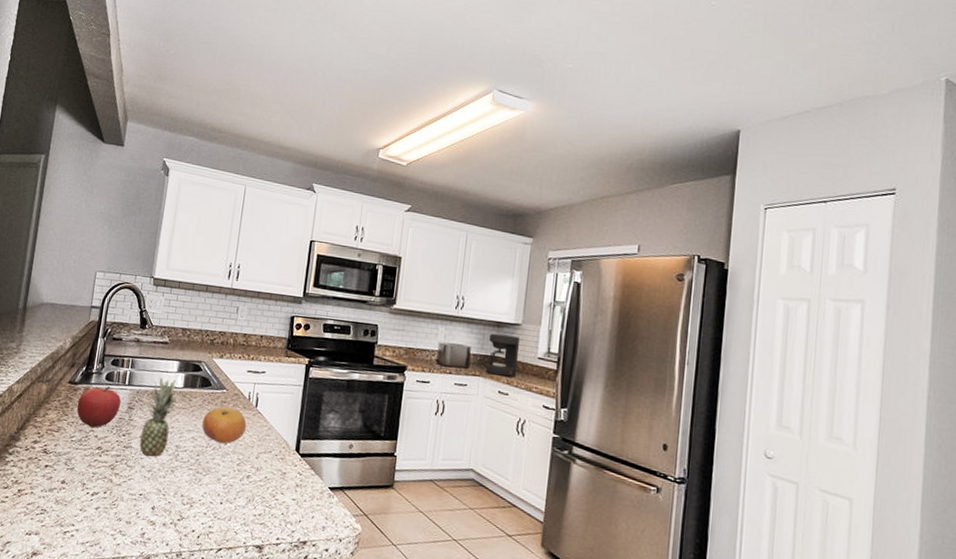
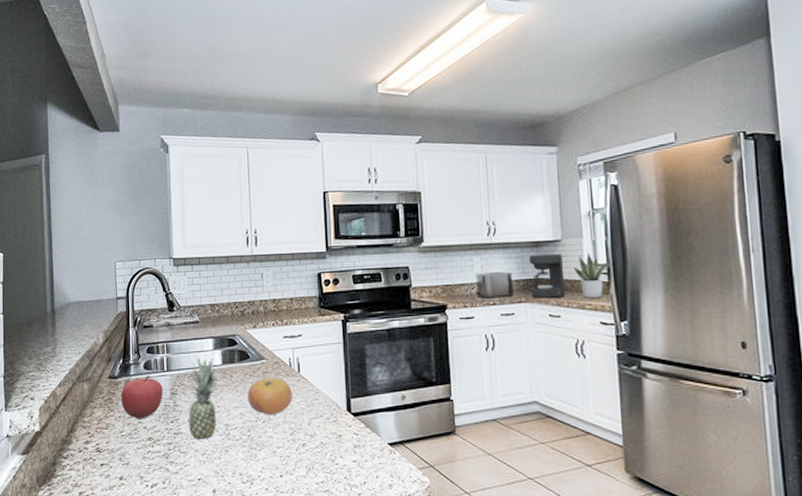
potted plant: none [527,339,558,384] -> present [573,252,607,299]

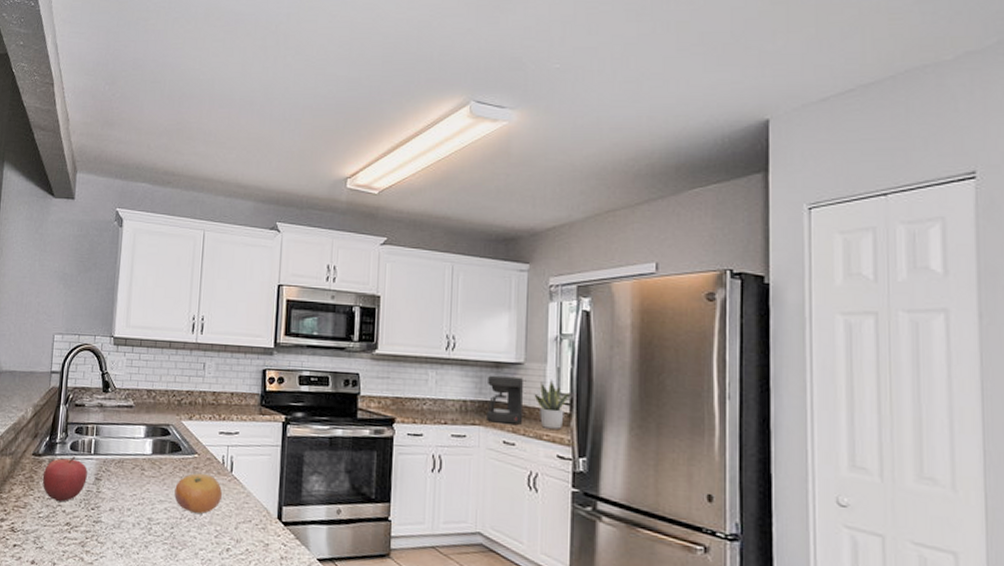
fruit: present [188,357,219,439] -> none [109,444,148,531]
toaster: present [475,271,514,299] -> none [427,387,469,418]

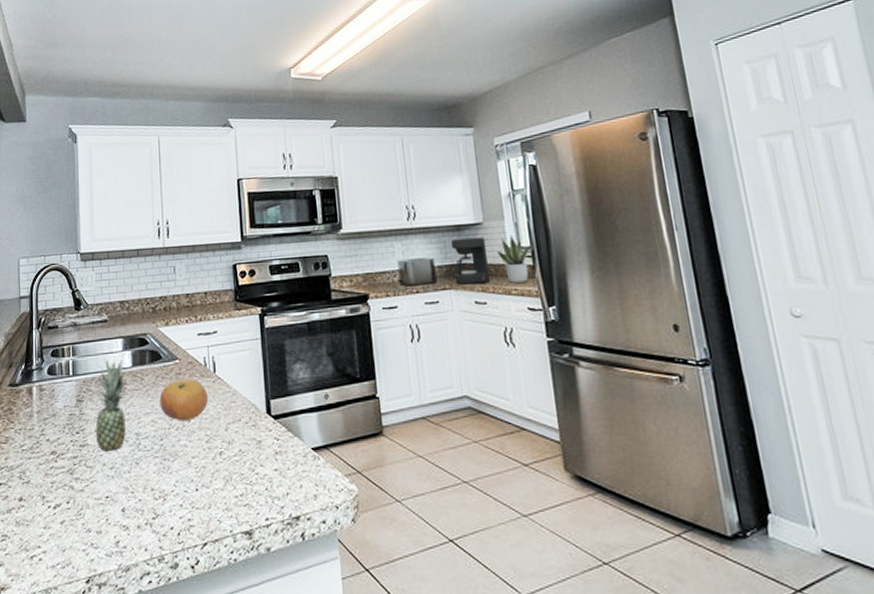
fruit: present [42,456,87,502] -> none [22,381,68,431]
fruit: none [109,444,148,531] -> present [95,359,129,451]
toaster: none [427,387,469,418] -> present [397,257,438,287]

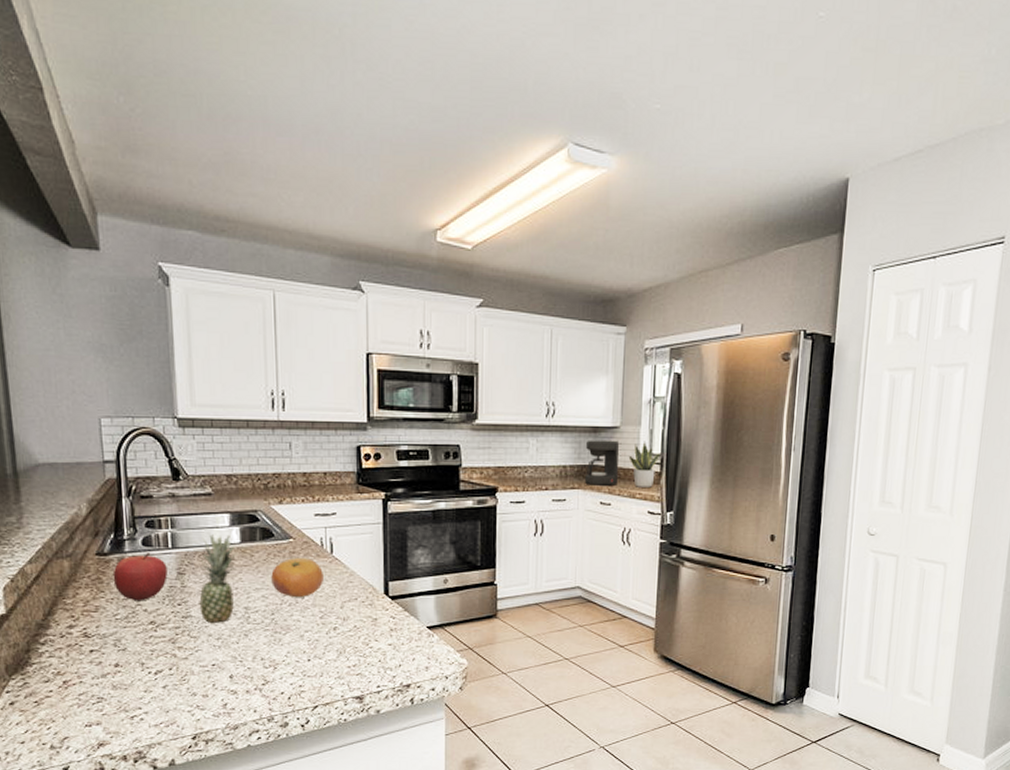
fruit: none [22,381,68,431] -> present [113,553,168,601]
toaster: present [397,257,438,287] -> none [528,455,568,483]

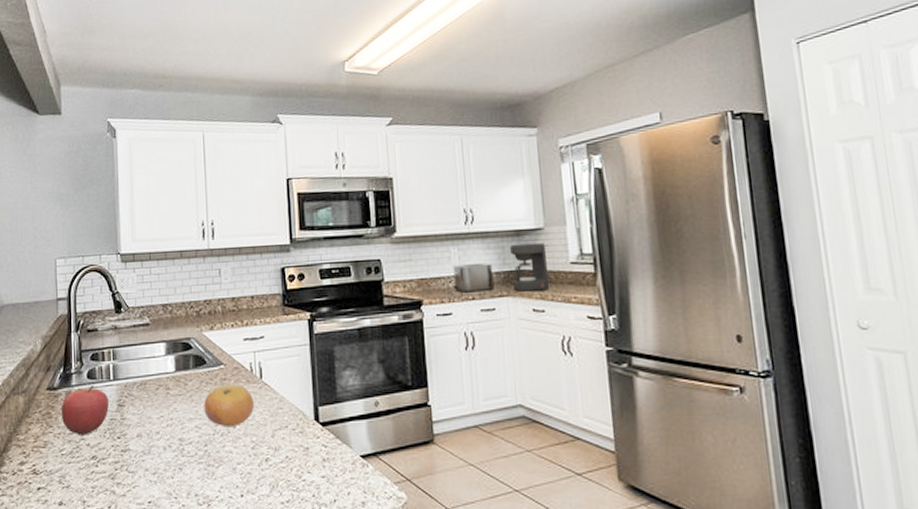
fruit: present [199,534,237,623] -> none [137,364,172,457]
toaster: none [528,455,568,483] -> present [453,262,495,293]
potted plant: present [628,441,661,489] -> none [557,240,592,292]

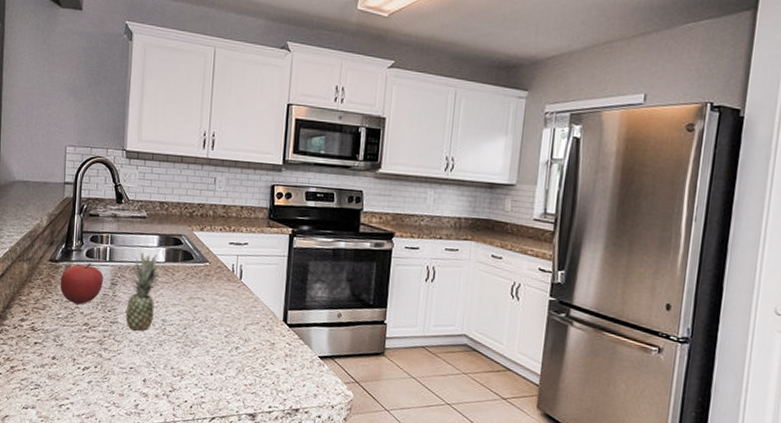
fruit: none [137,364,172,457] -> present [125,252,161,331]
fruit: present [204,383,255,426] -> none [187,279,233,316]
toaster: present [453,262,495,293] -> none [424,205,463,233]
coffee maker: present [510,242,549,292] -> none [478,195,514,241]

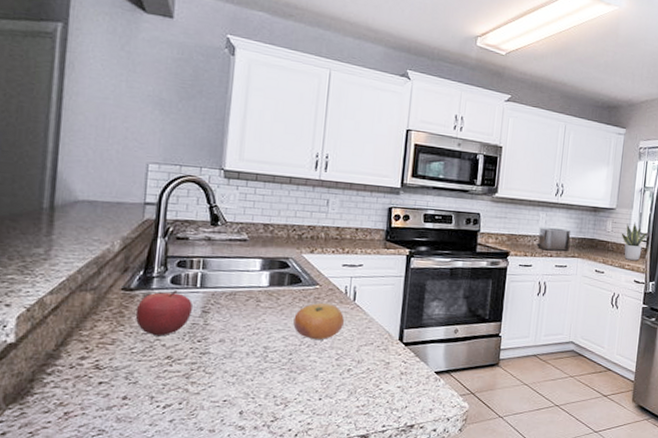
fruit: present [125,252,161,331] -> none [219,277,264,360]
fruit: none [187,279,233,316] -> present [293,302,345,339]
toaster: none [424,205,463,233] -> present [536,227,571,251]
potted plant: none [522,200,555,246] -> present [621,221,647,262]

